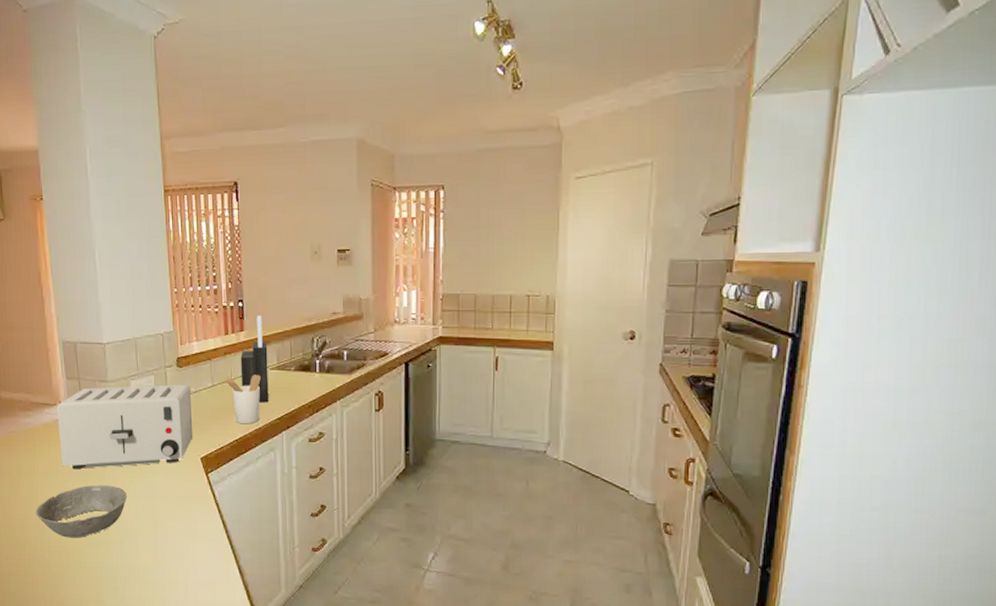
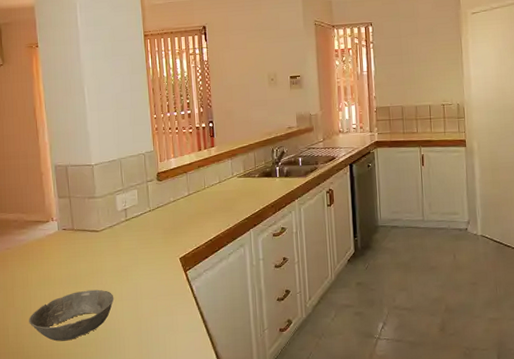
toaster: present [57,384,193,470] -> none [49,195,173,278]
utensil holder: present [222,374,261,424] -> none [197,182,230,226]
knife block: present [240,315,269,403] -> none [212,132,238,206]

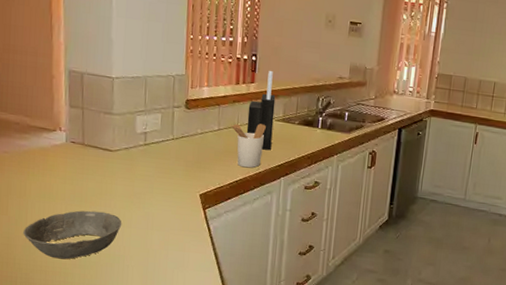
utensil holder: none [197,182,230,226] -> present [229,123,266,168]
knife block: none [212,132,238,206] -> present [246,70,276,151]

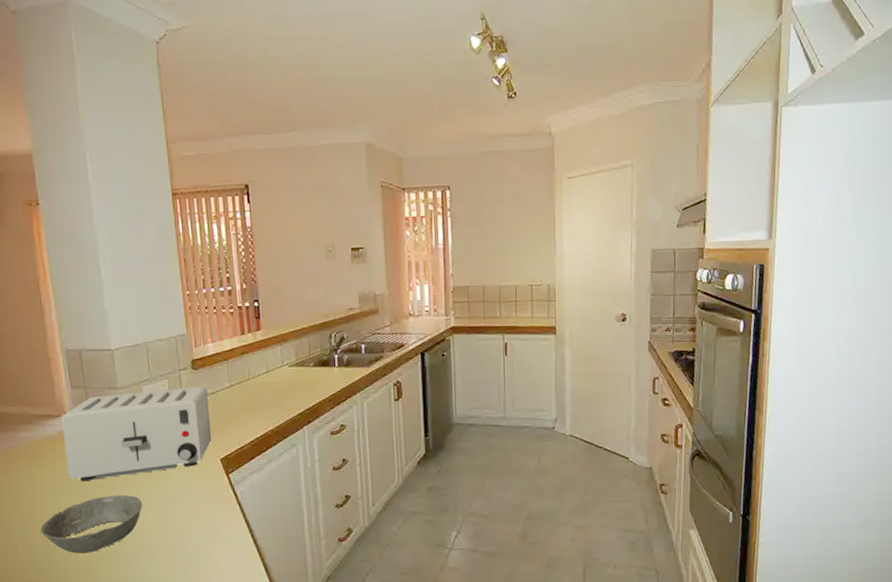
toaster: none [56,117,197,197] -> present [61,386,212,482]
utensil holder: present [229,123,266,168] -> none [240,372,280,422]
knife block: present [246,70,276,151] -> none [258,313,289,400]

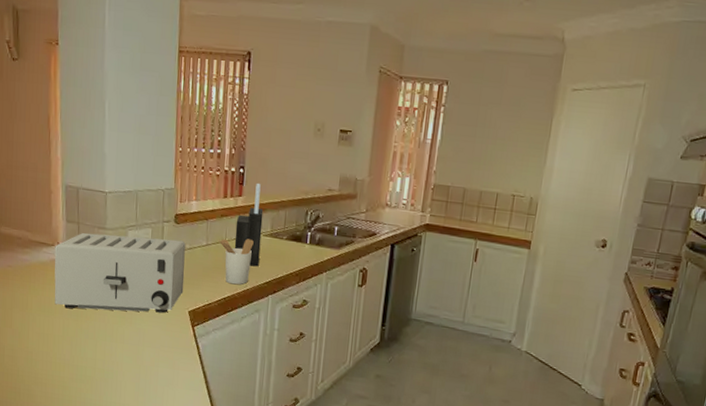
bowl: present [40,494,142,554] -> none [25,325,114,373]
utensil holder: none [240,372,280,422] -> present [217,238,254,285]
knife block: none [258,313,289,400] -> present [234,182,264,267]

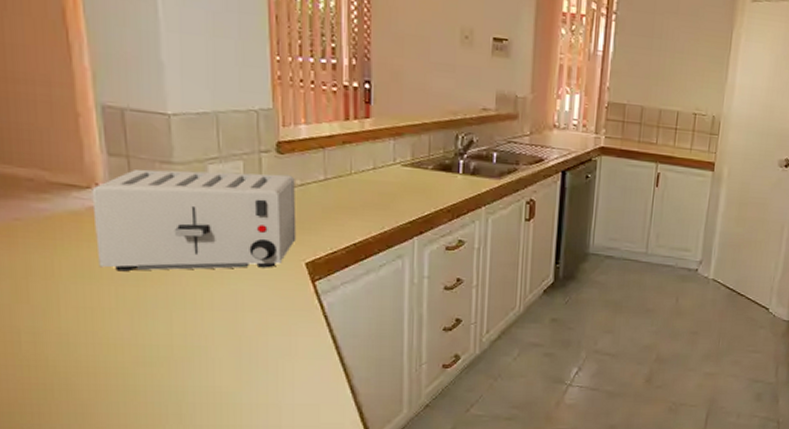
utensil holder: present [217,238,254,285] -> none [339,170,390,227]
knife block: present [234,182,264,267] -> none [363,101,400,204]

